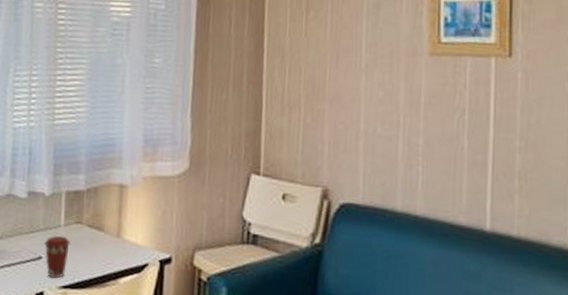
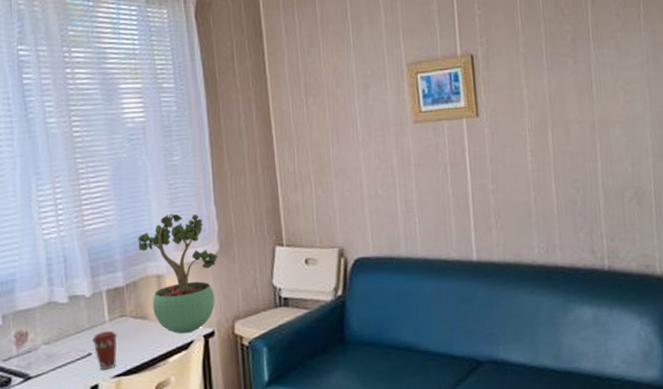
potted plant: none [105,119,187,255] -> present [137,214,218,334]

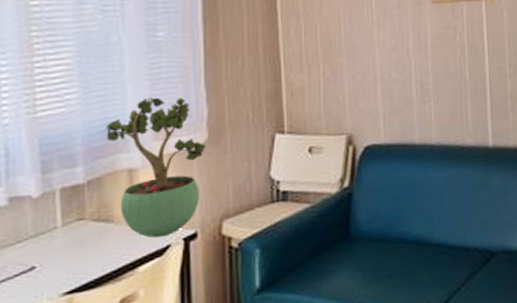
coffee cup: present [91,330,117,370] -> none [36,237,71,287]

